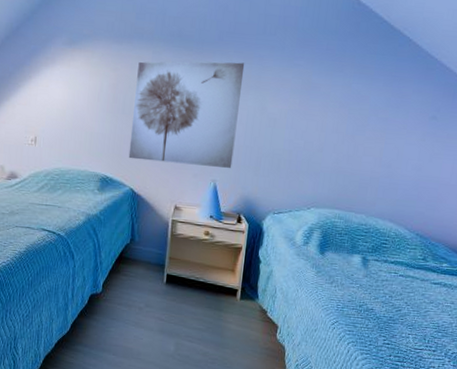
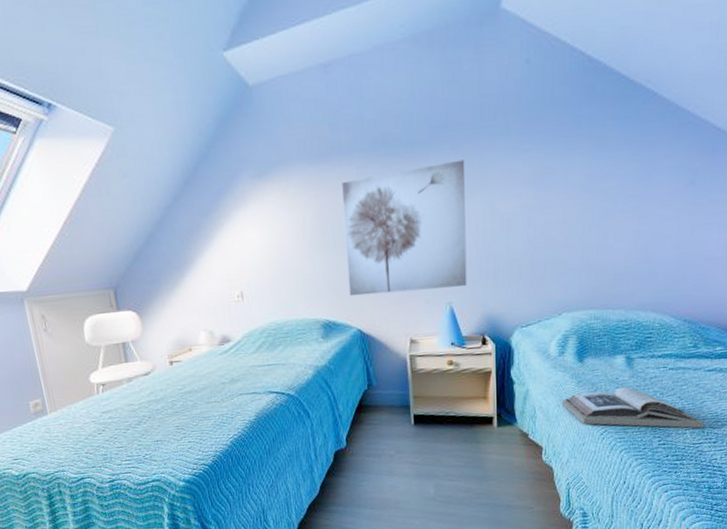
book: none [301,282,426,335] -> present [562,386,703,429]

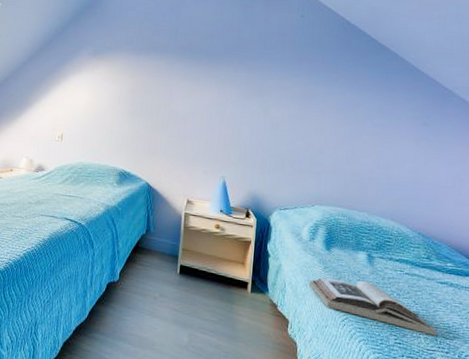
wall art: present [342,160,467,297] -> none [144,70,249,166]

